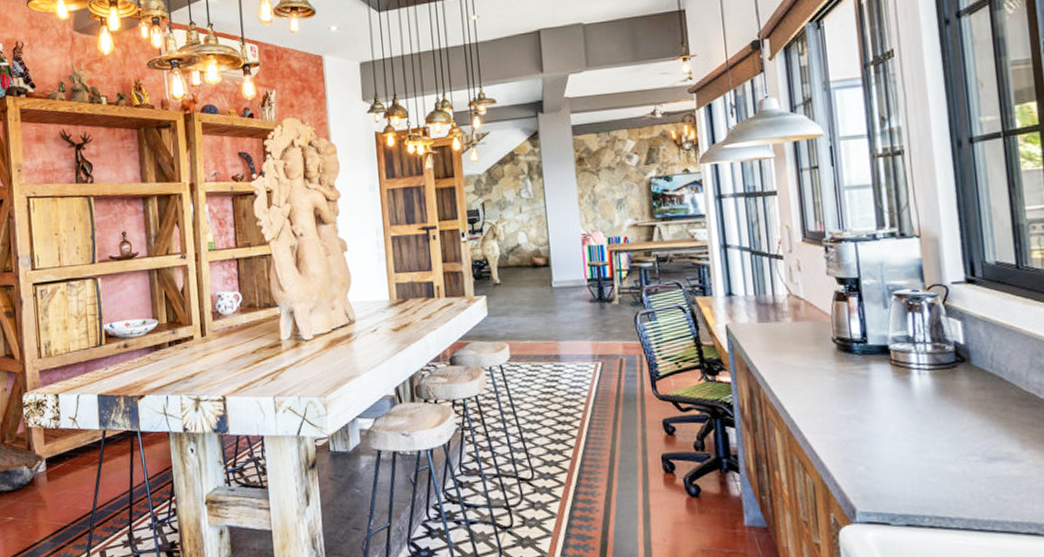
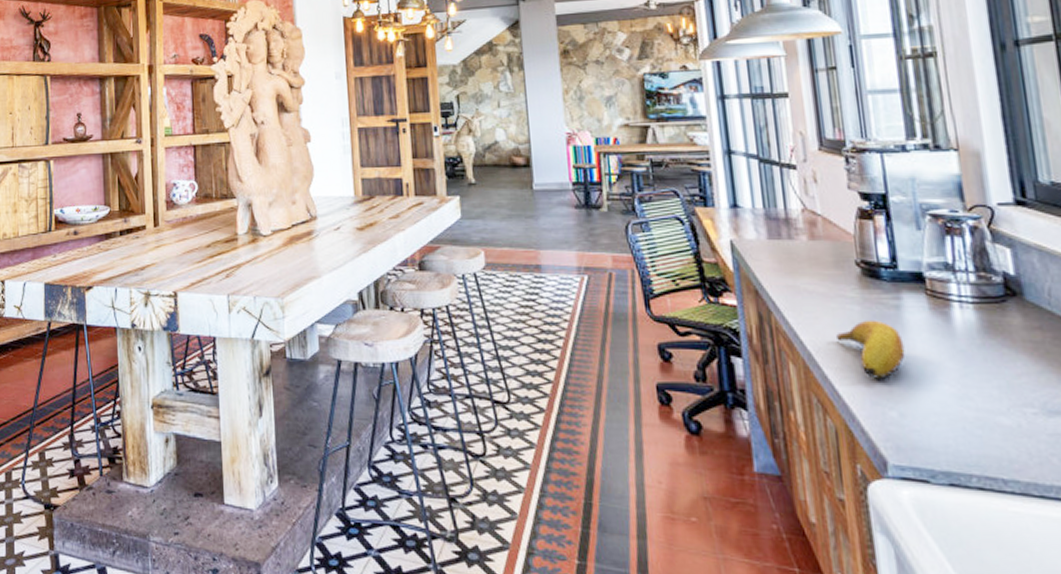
fruit: none [815,388,873,439] -> present [836,320,906,379]

